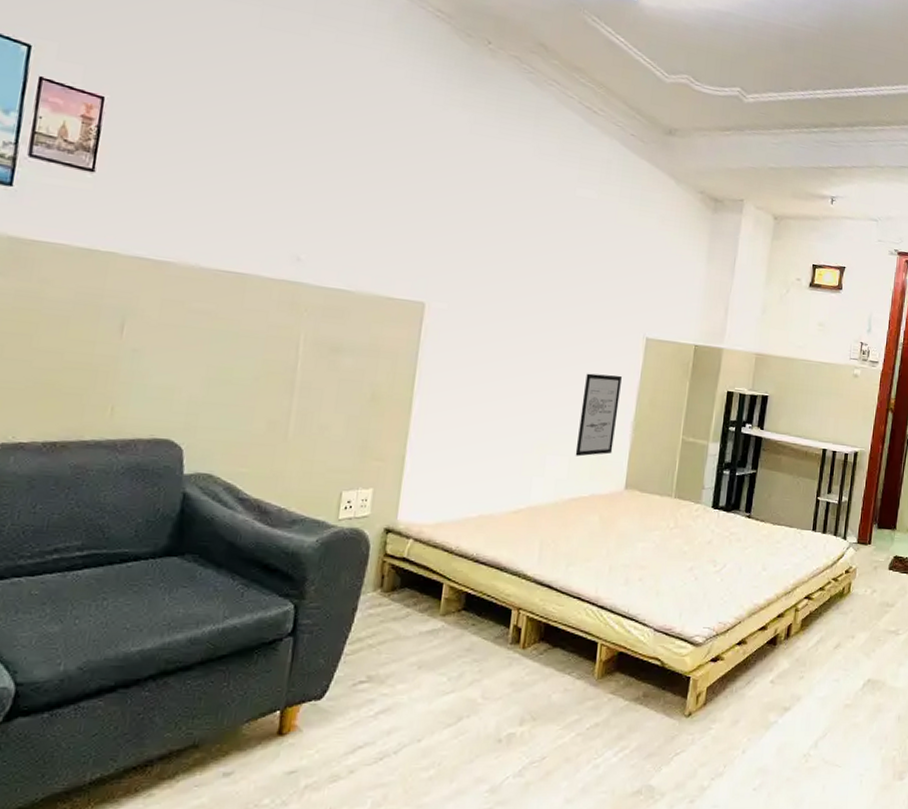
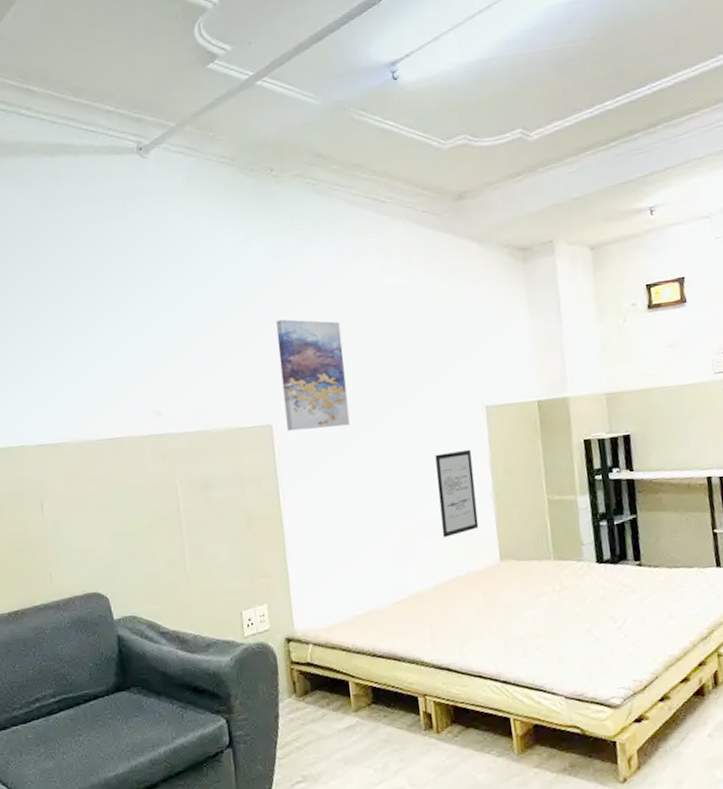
wall art: none [441,197,523,324] -> present [275,319,350,432]

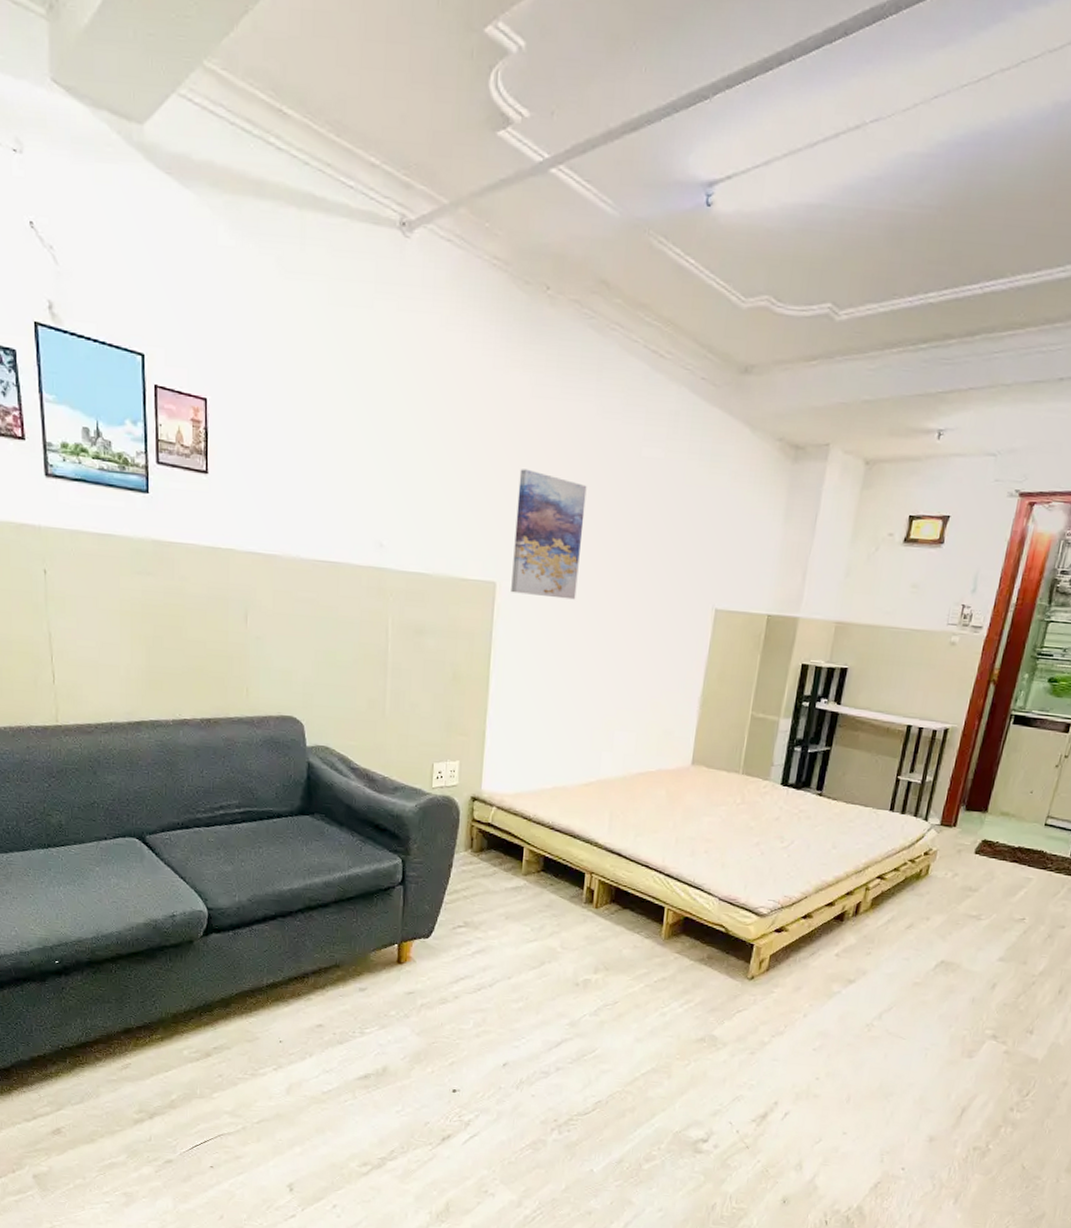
wall art: present [435,449,479,538] -> none [642,648,689,732]

